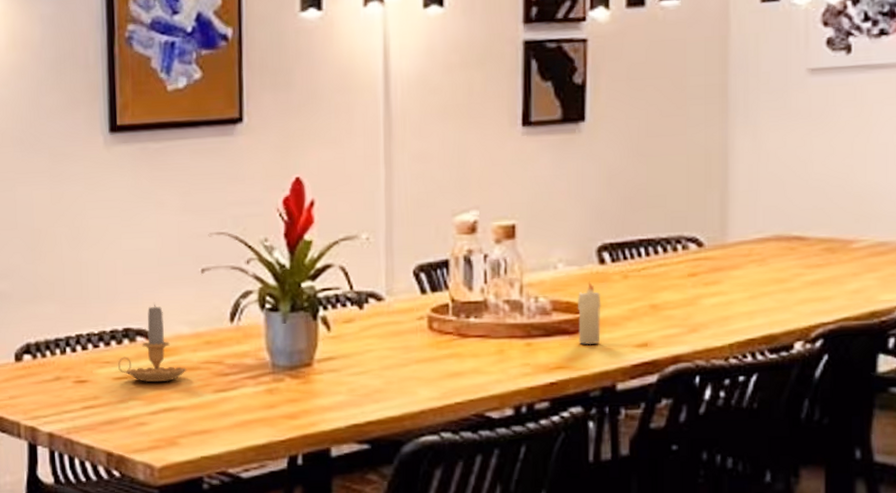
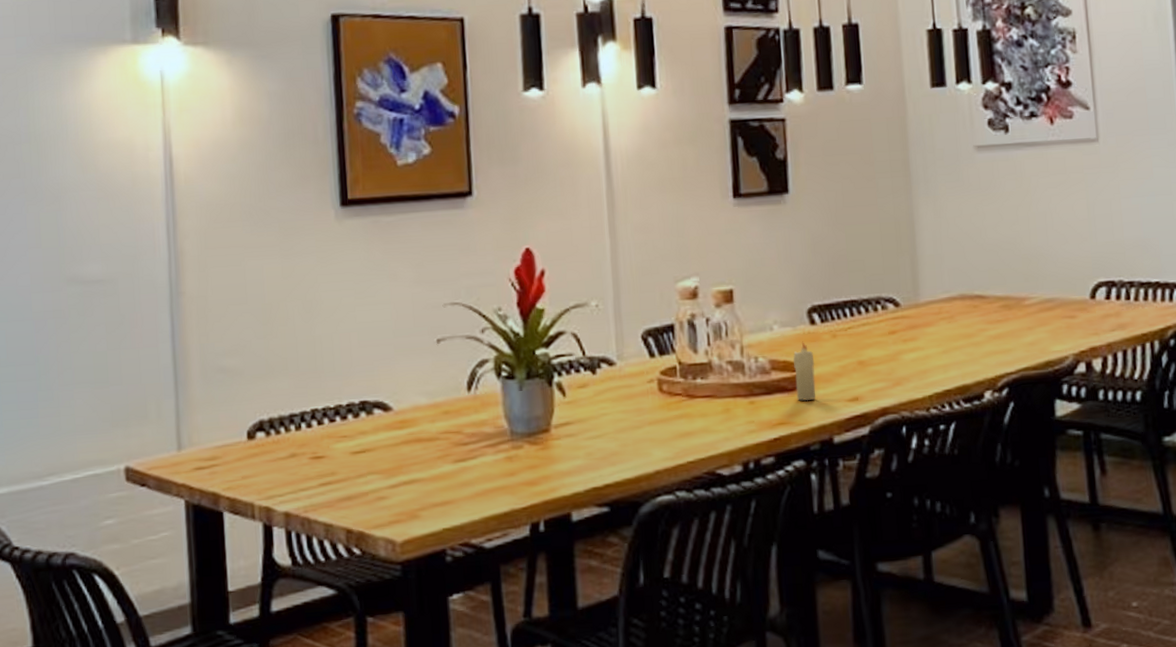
candle: present [118,304,187,382] -> none [355,375,426,455]

